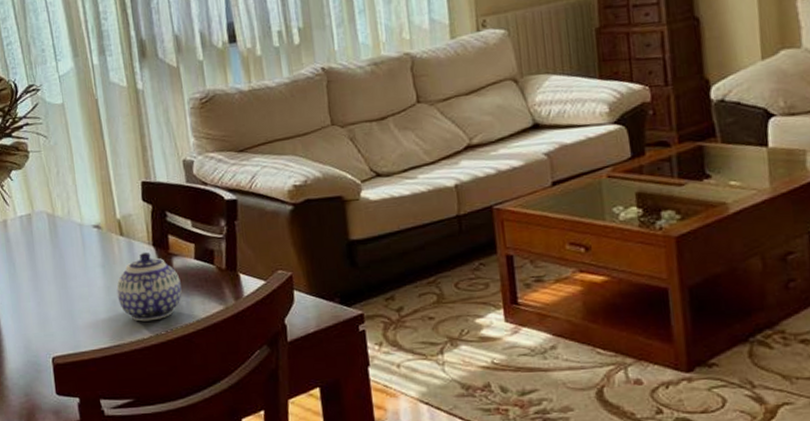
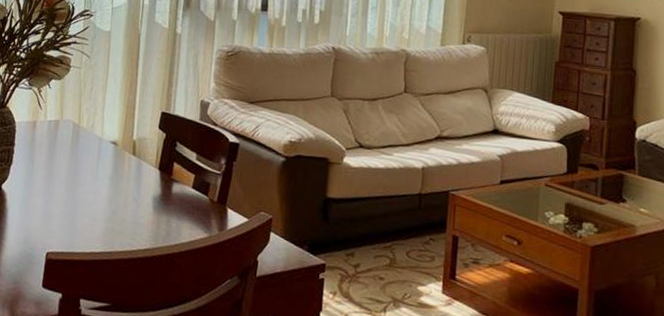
teapot: present [116,251,182,322] -> none [117,173,176,236]

